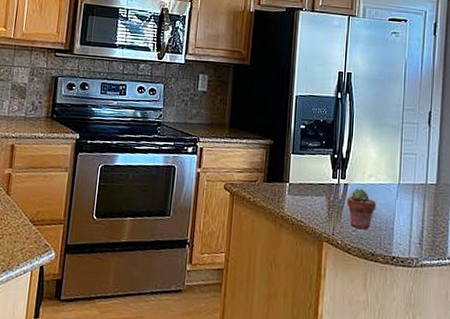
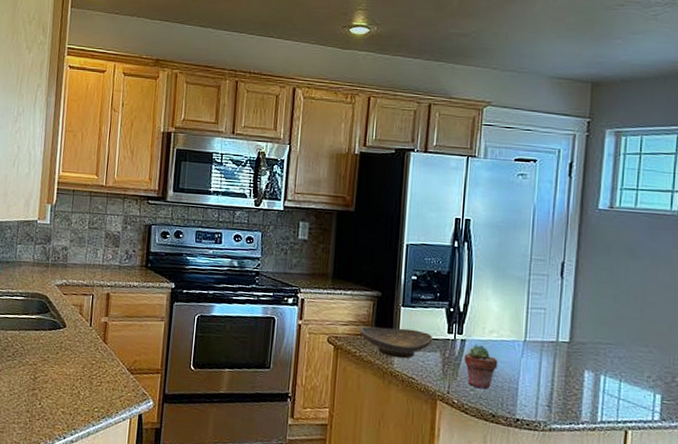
decorative bowl: none [254,173,320,203] -> present [360,326,433,359]

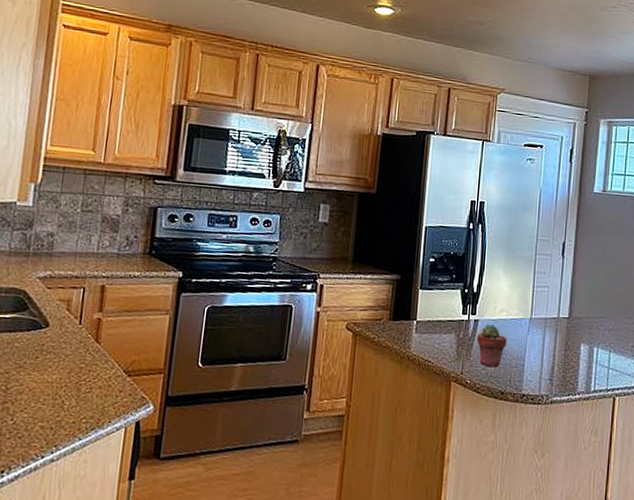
decorative bowl: present [360,326,433,359] -> none [379,310,449,342]

